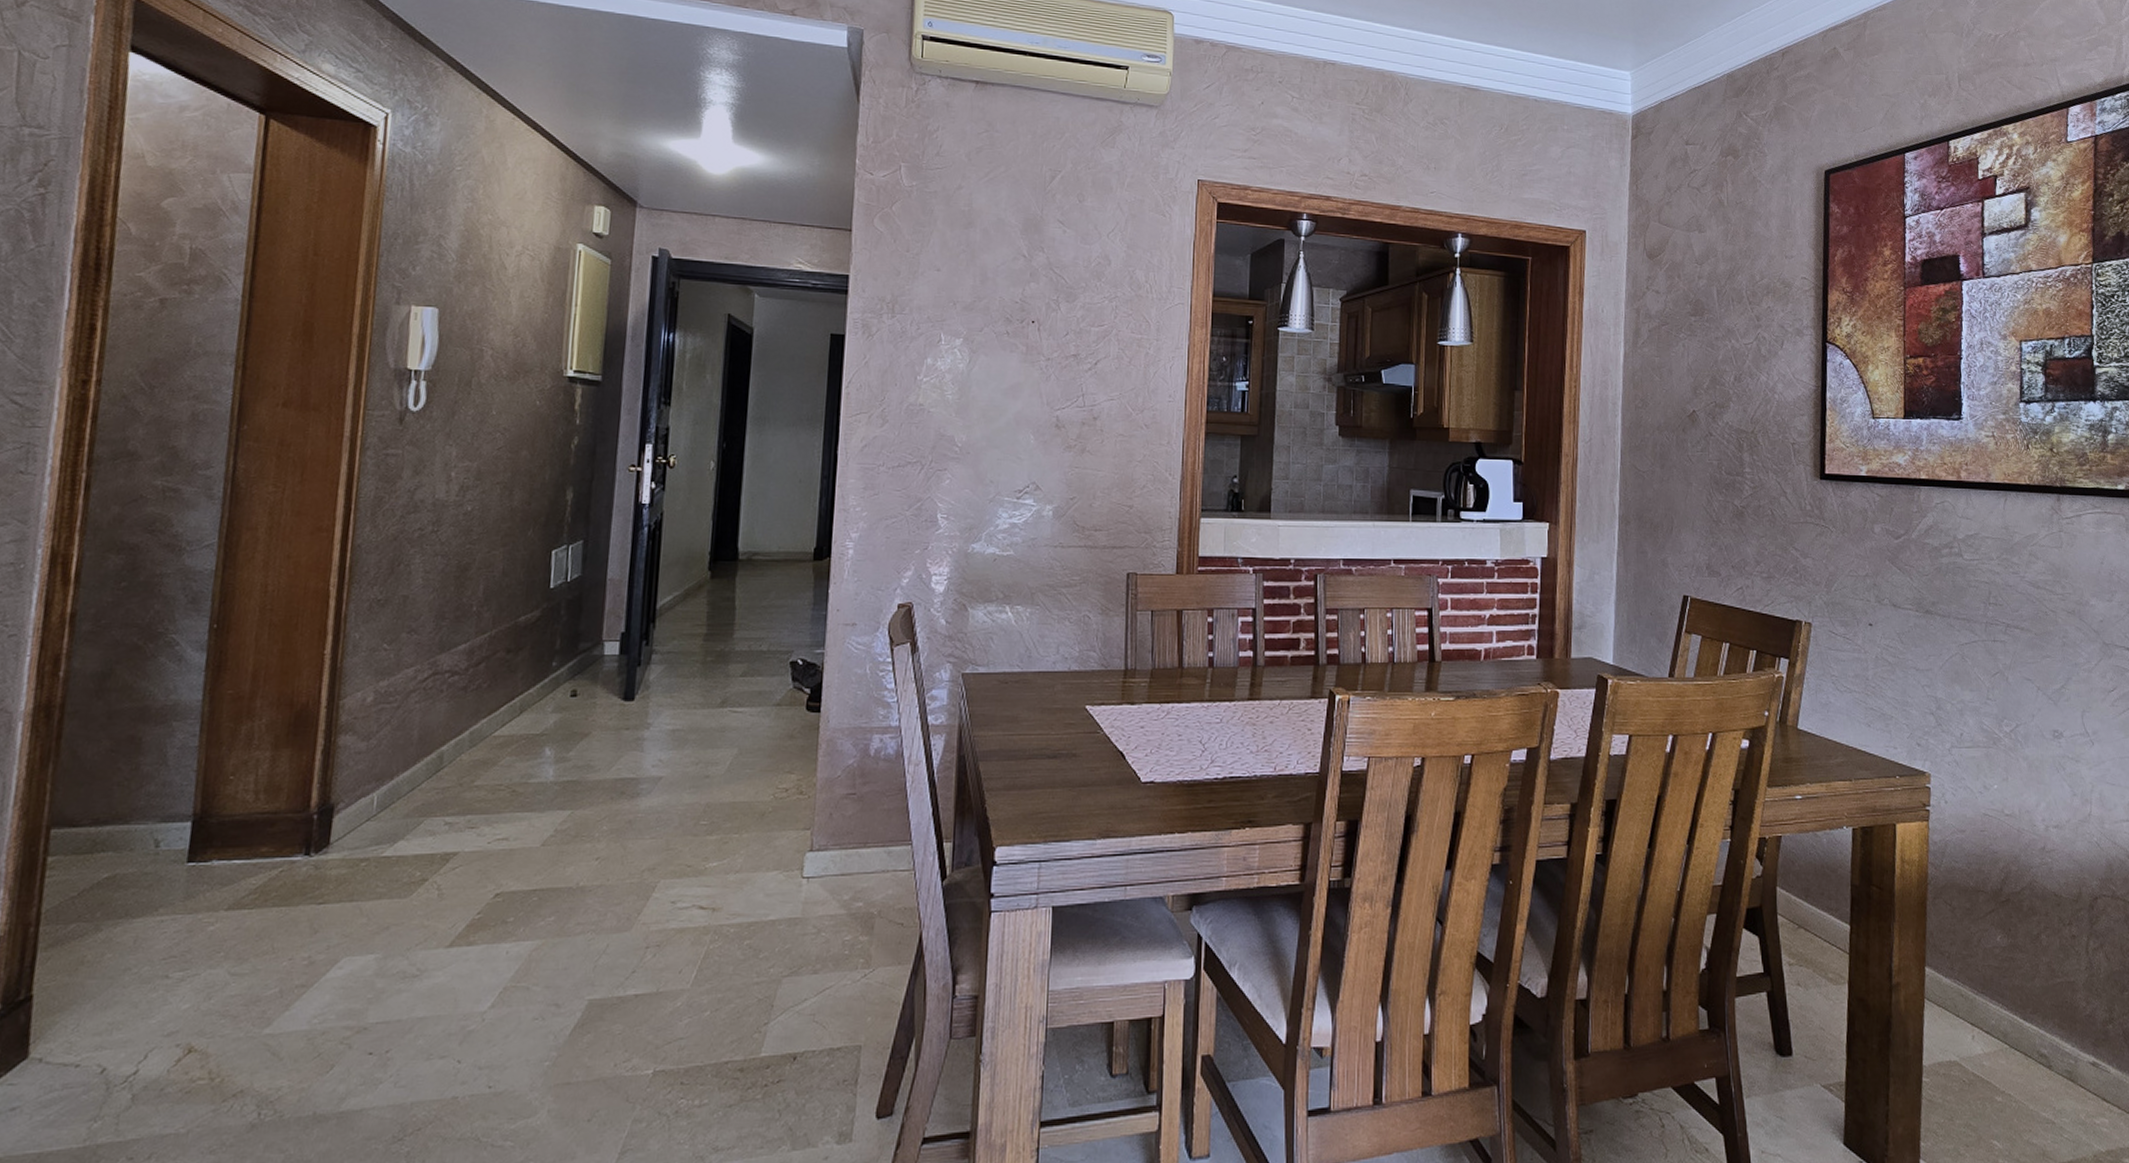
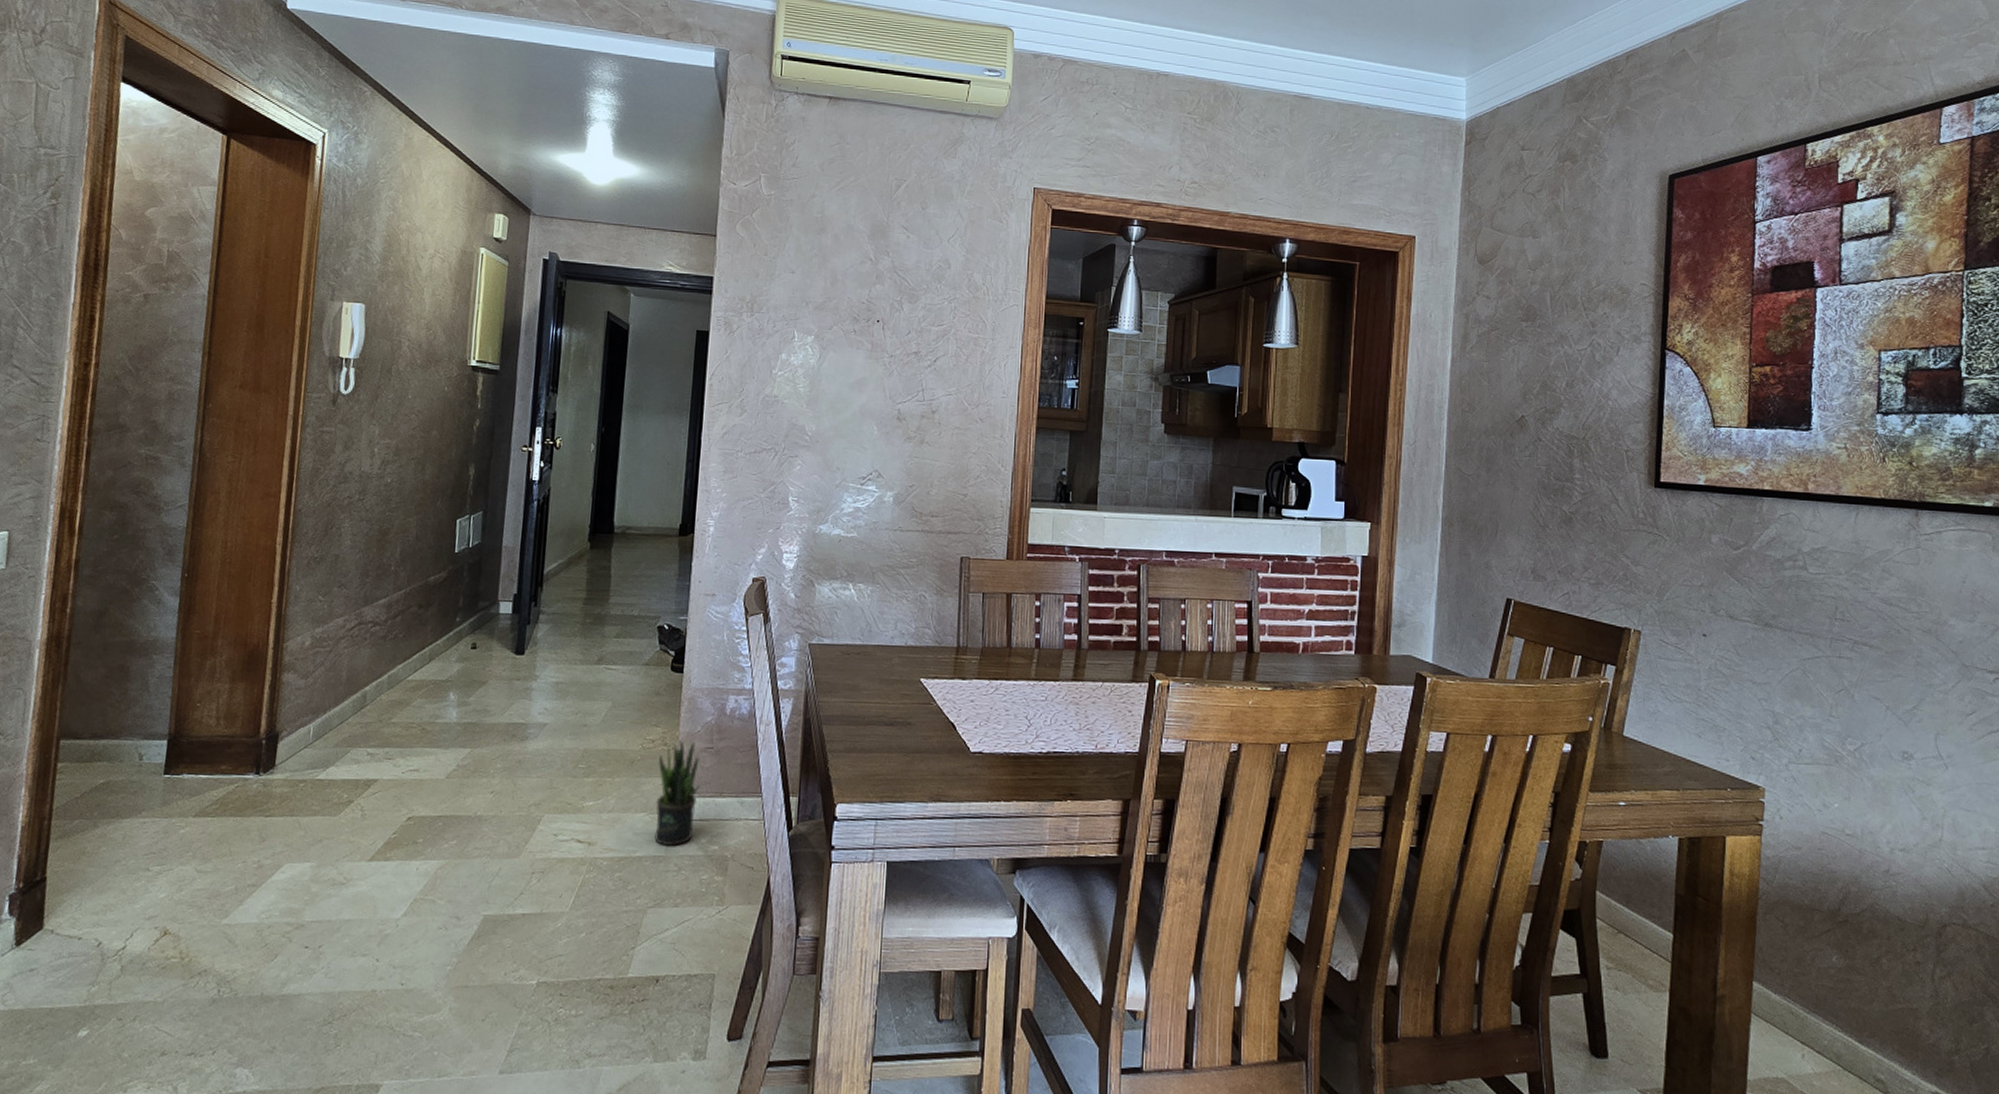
potted plant: none [789,786,842,906] -> present [654,739,700,846]

